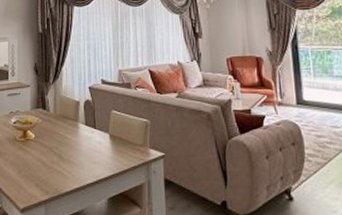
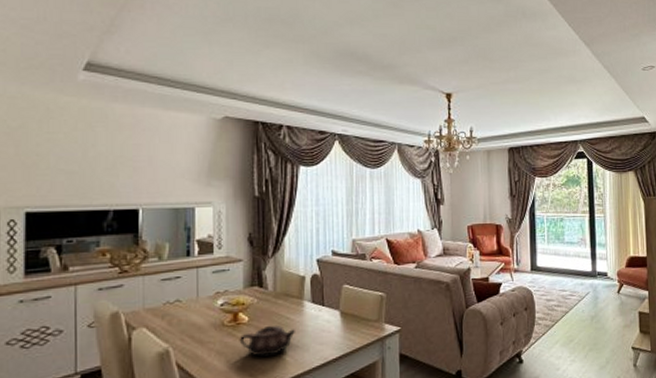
teapot: none [27,143,72,169] -> present [239,325,295,357]

